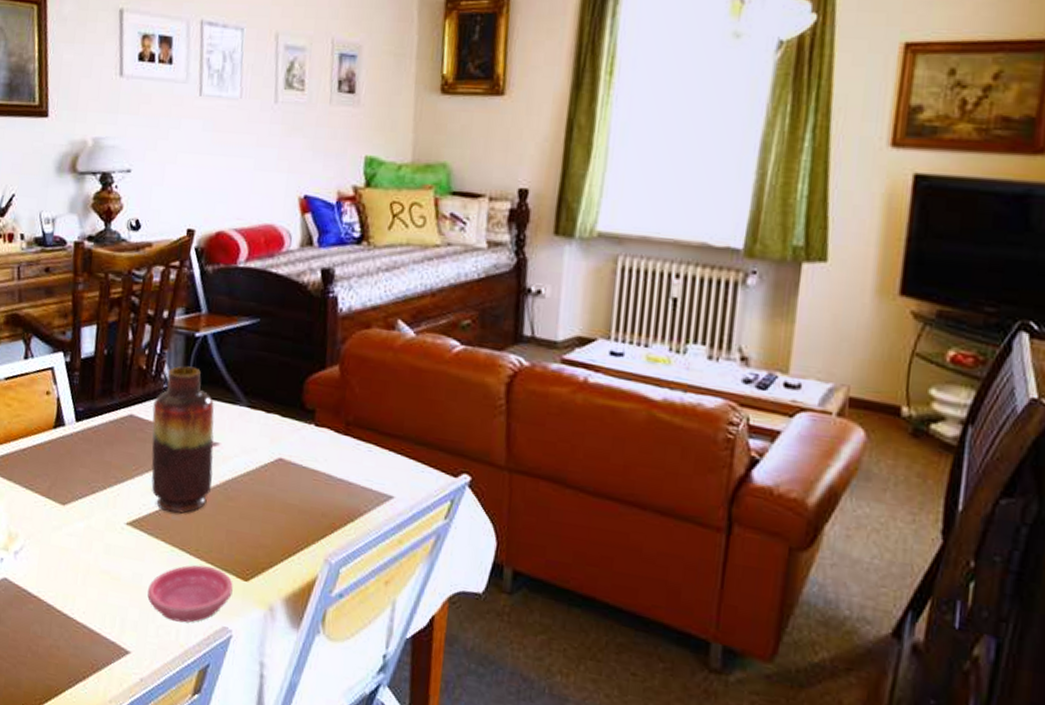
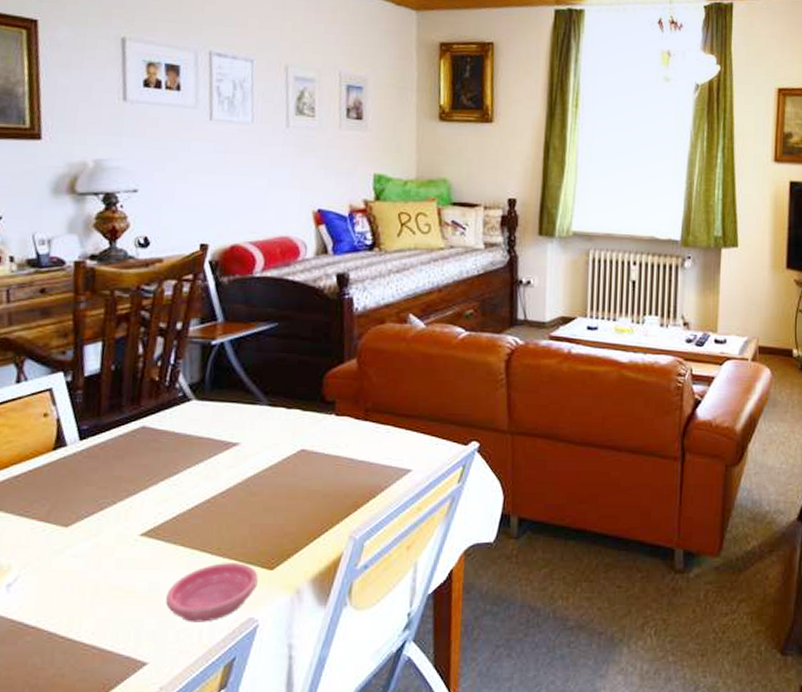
vase: present [151,366,214,514] -> none [166,373,235,517]

